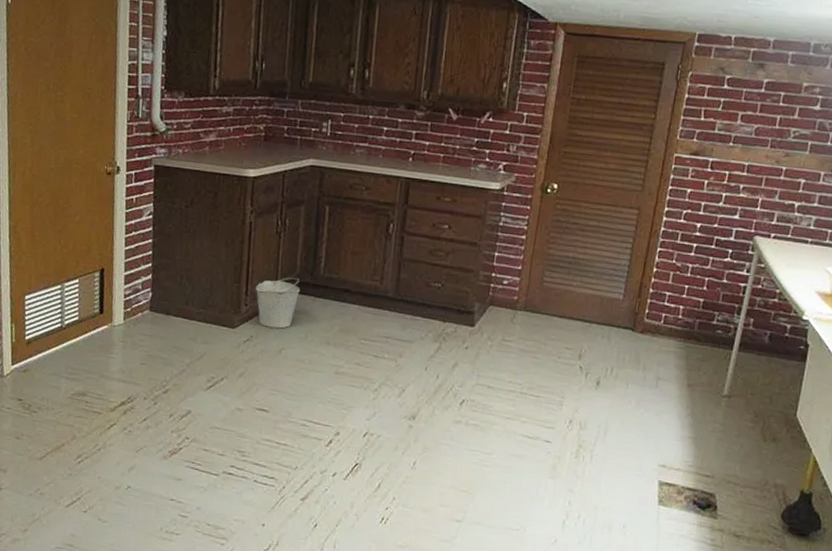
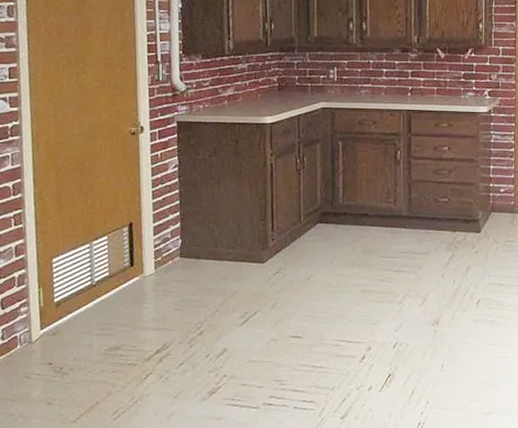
bucket: present [255,277,300,329] -> none [280,208,323,258]

